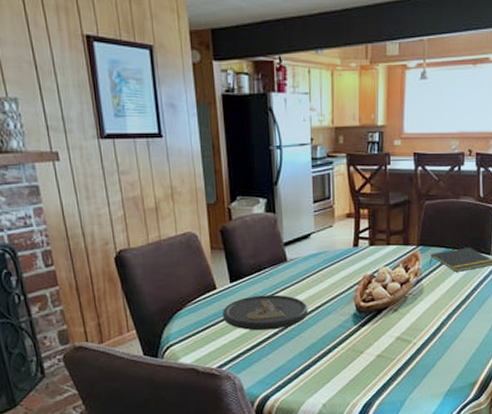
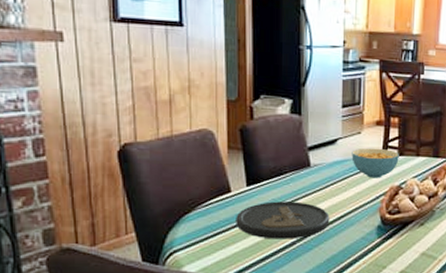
cereal bowl: none [325,239,370,269] -> present [351,148,399,178]

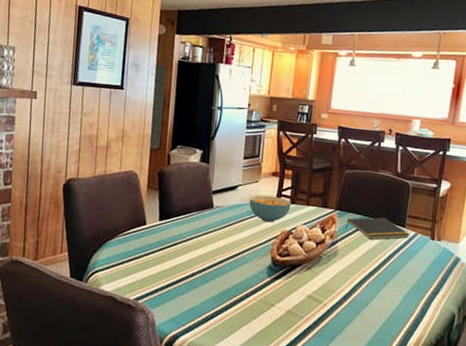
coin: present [236,201,330,239] -> none [147,235,227,271]

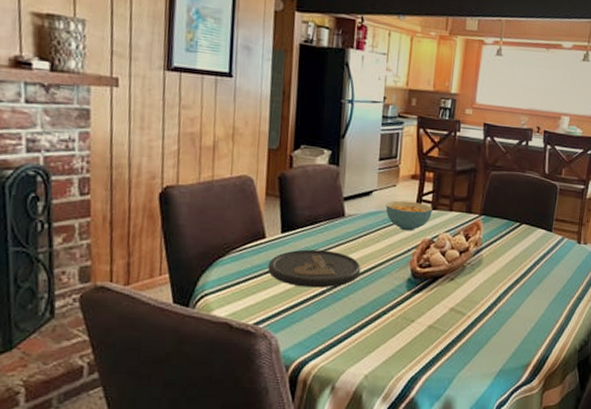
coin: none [147,235,227,271] -> present [268,249,361,288]
notepad: present [346,217,410,240] -> none [491,222,557,246]

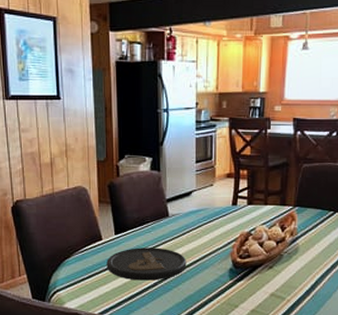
cereal bowl: present [385,200,433,231] -> none [205,198,249,226]

